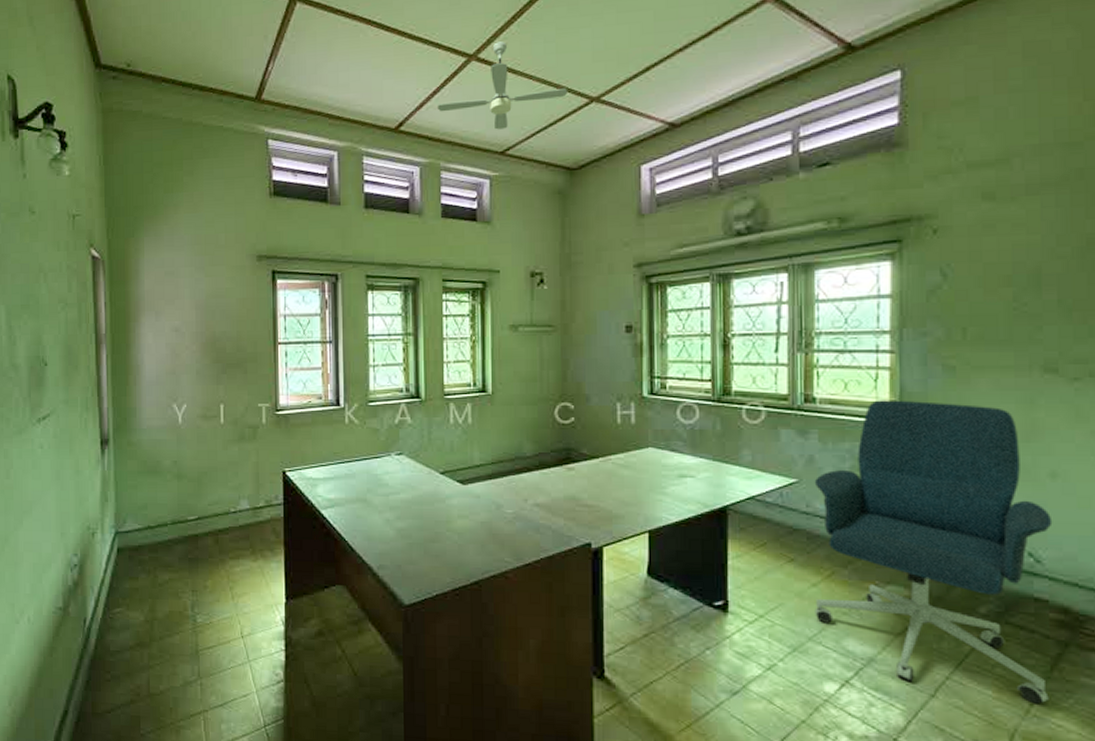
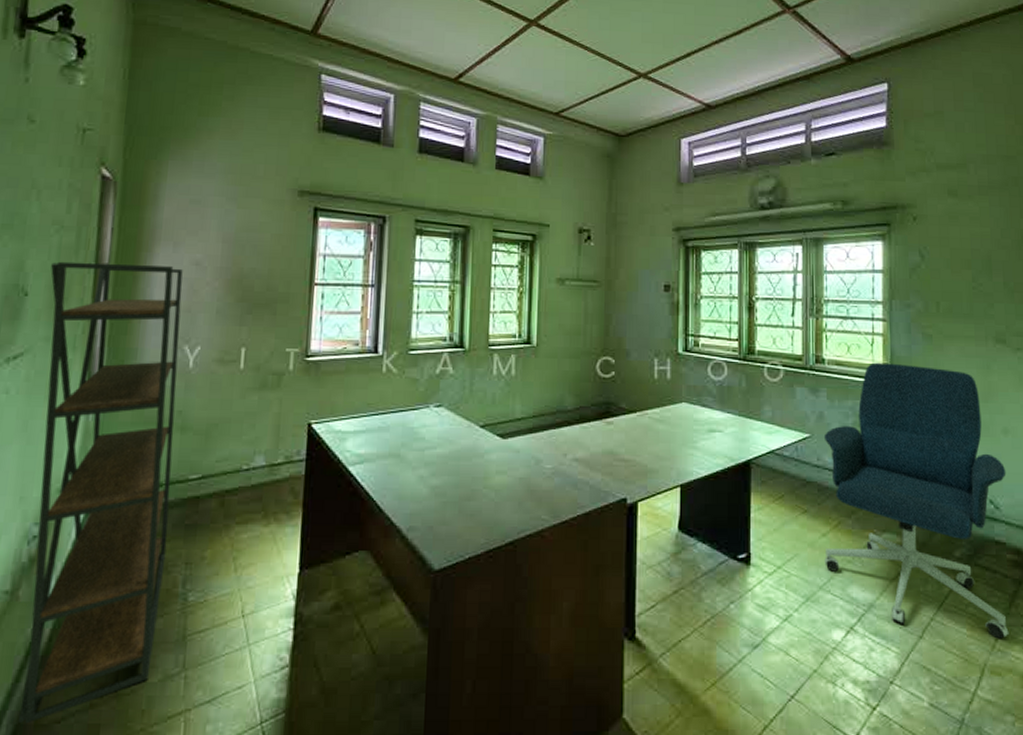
bookshelf: none [62,333,176,712] -> present [19,261,183,724]
ceiling fan: present [437,41,568,130] -> none [496,12,619,92]

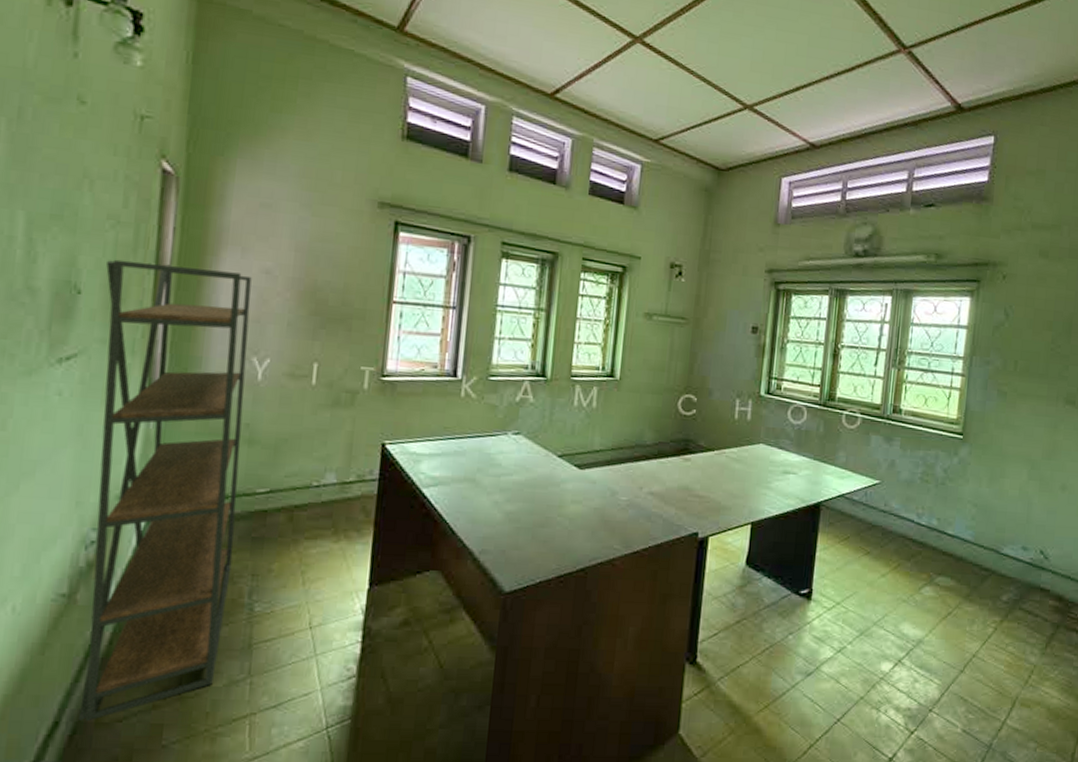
office chair: present [823,362,1009,639] -> none [881,415,1059,676]

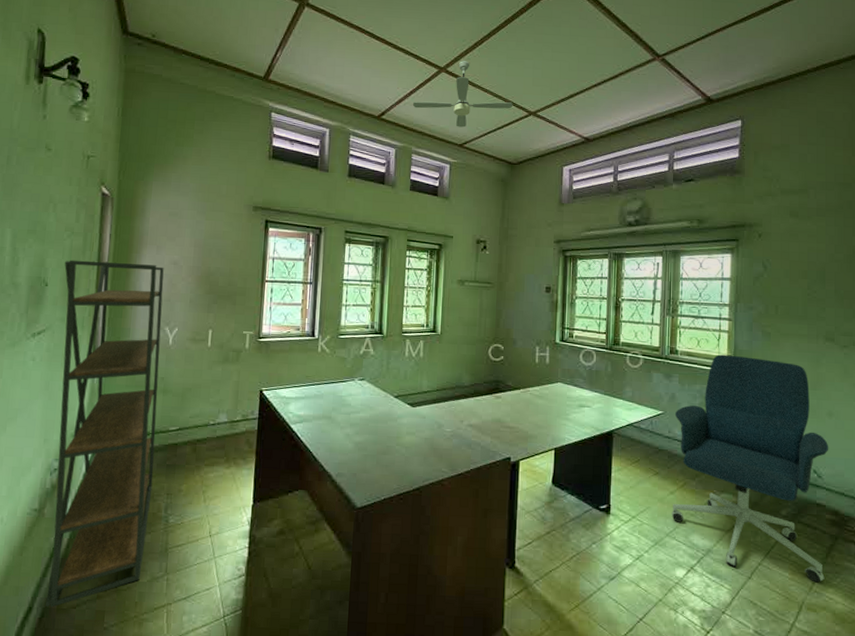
ceiling fan: none [596,30,725,118] -> present [412,61,513,128]
office chair: none [881,415,1059,676] -> present [671,354,829,583]

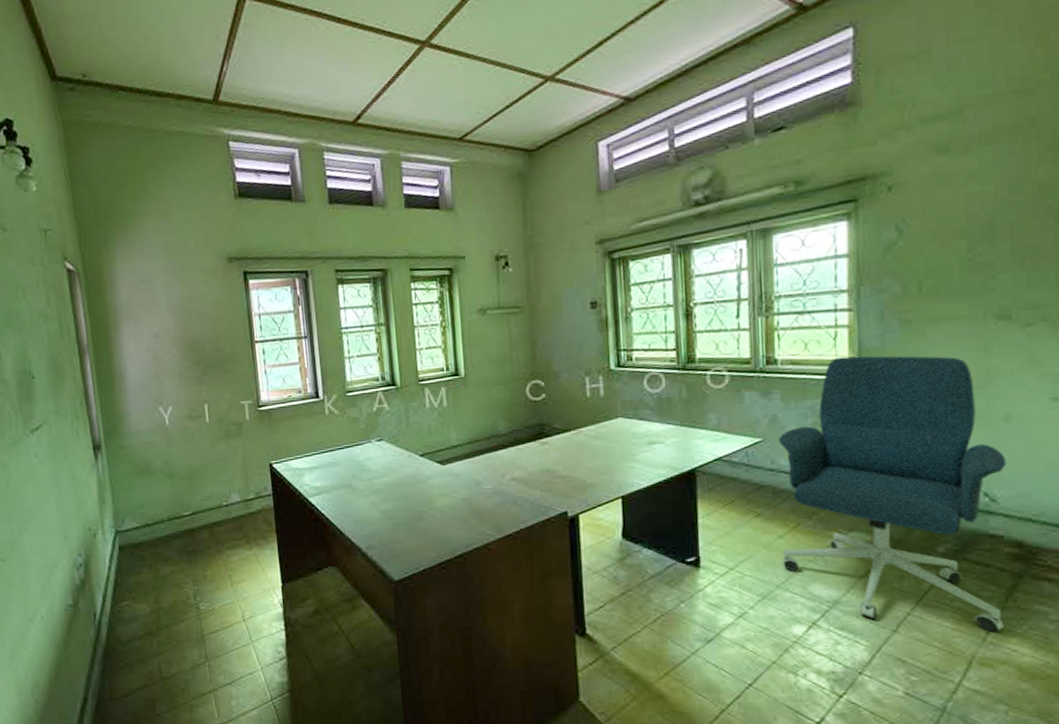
bookshelf: present [46,259,164,608] -> none [46,341,182,698]
ceiling fan: present [412,61,513,128] -> none [393,25,523,116]

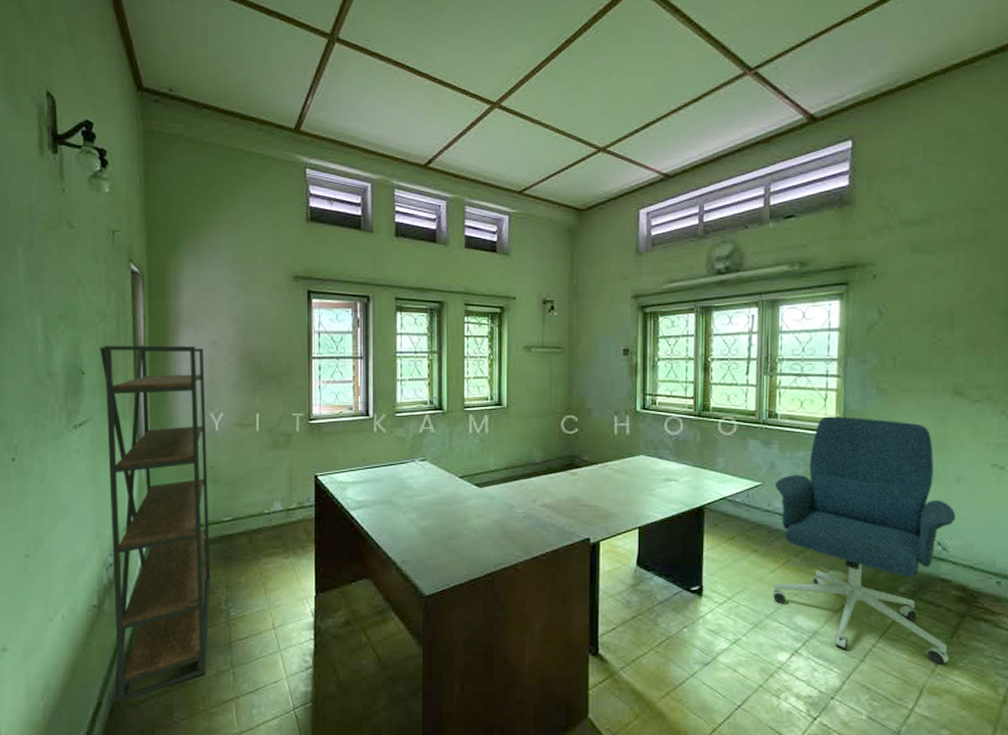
bookshelf: none [46,341,182,698] -> present [100,345,211,703]

